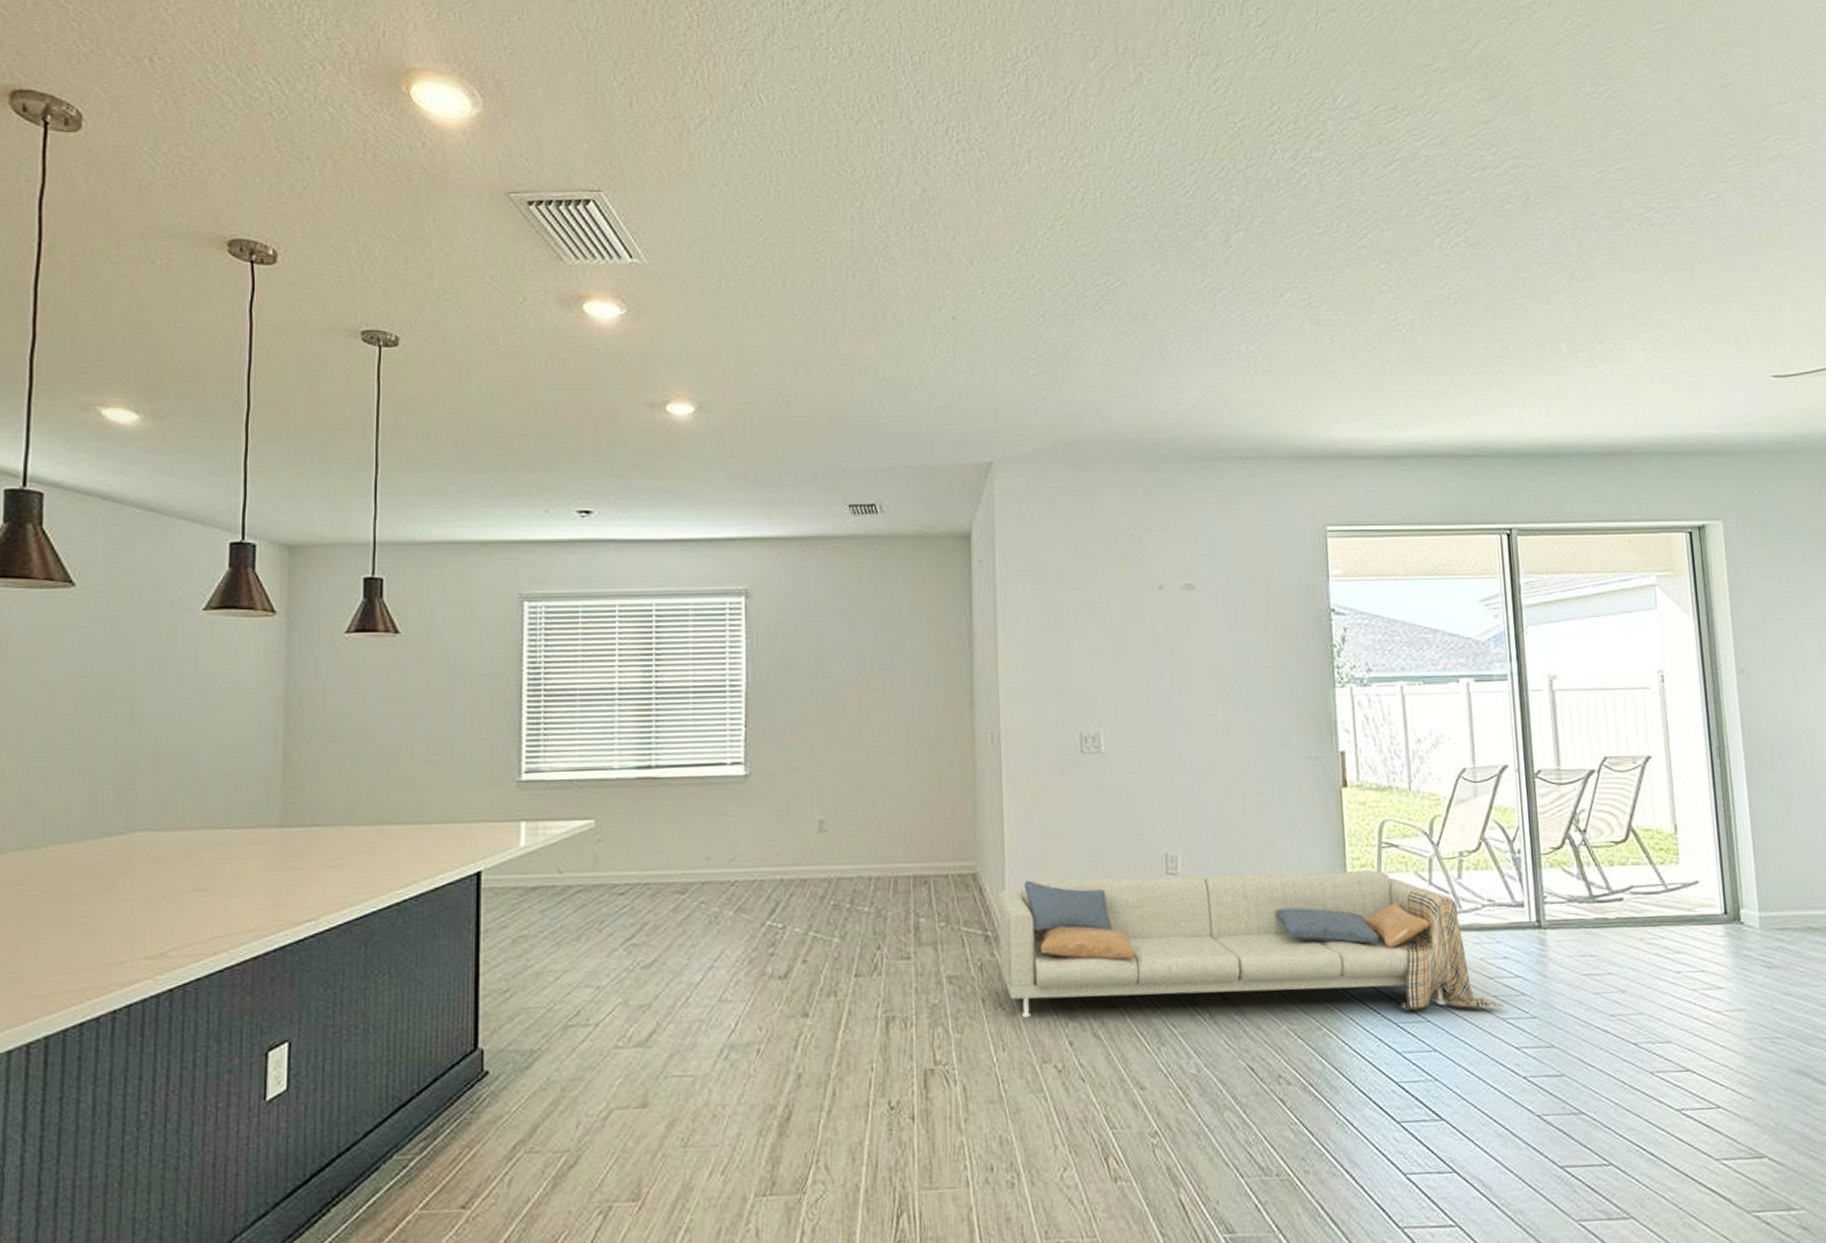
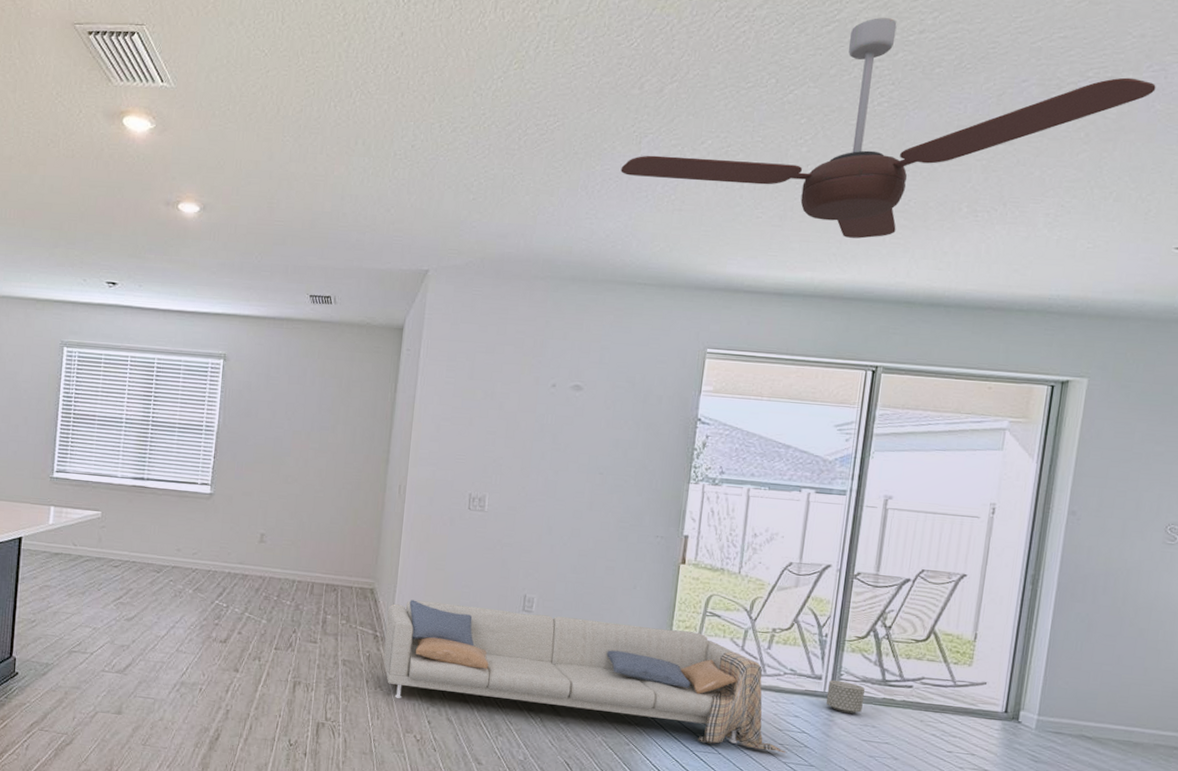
ceiling fan: none [1197,155,1717,389] -> present [621,18,1156,239]
planter: none [1532,904,1575,945] -> present [826,680,865,714]

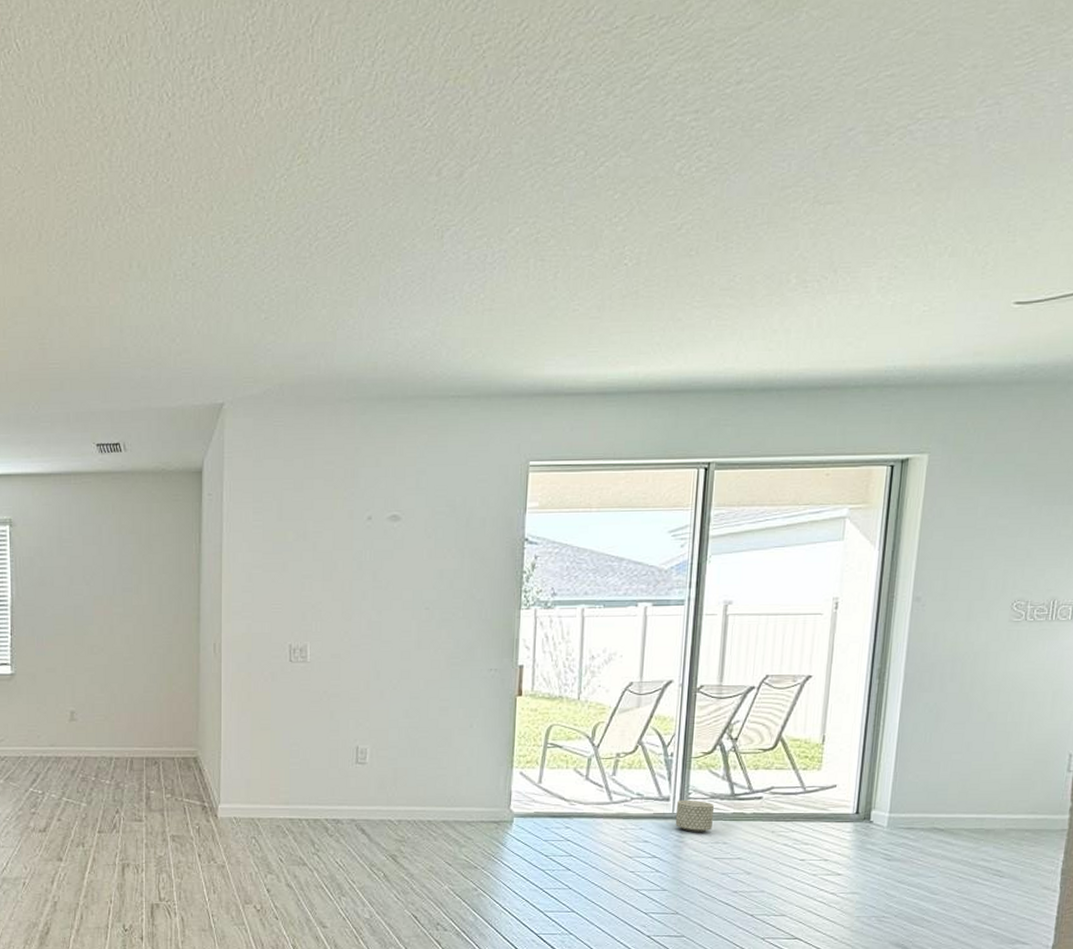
sofa: present [383,600,786,754] -> none [214,764,638,881]
ceiling fan: present [621,18,1156,239] -> none [423,69,990,324]

